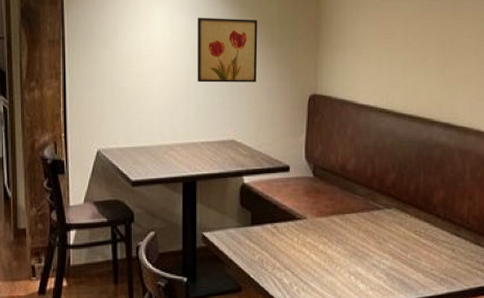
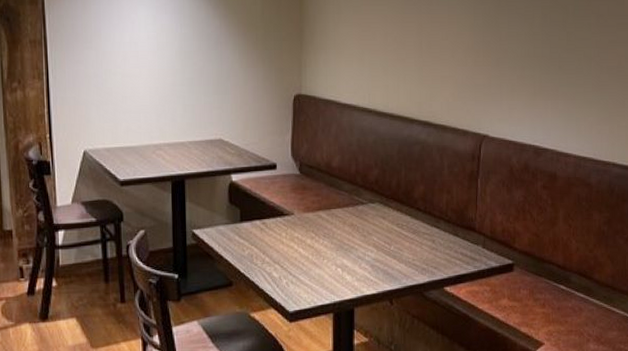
wall art: present [197,17,258,83] -> none [182,18,243,83]

